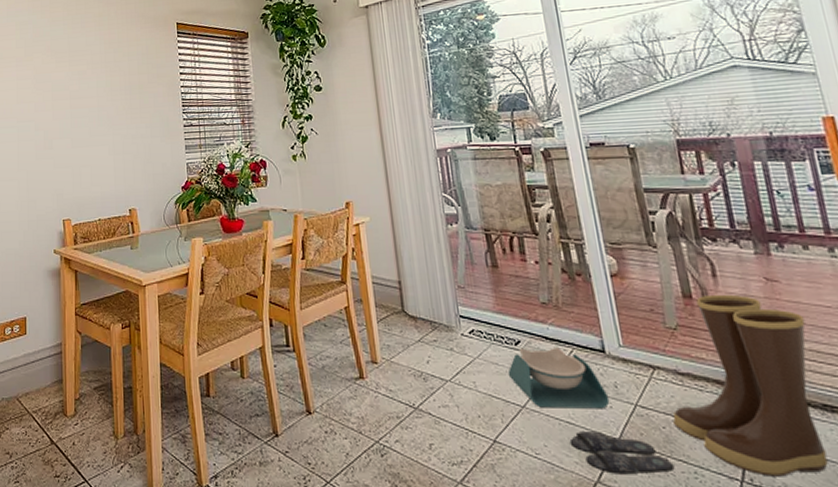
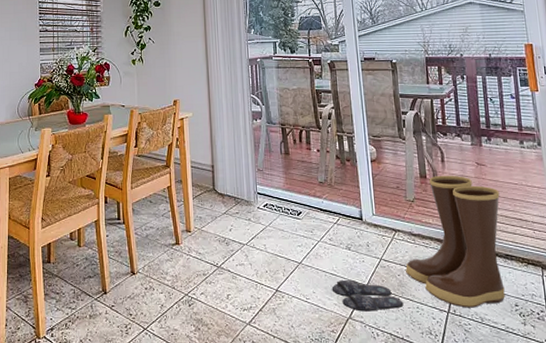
pet bowl: present [507,348,610,409] -> none [290,217,363,264]

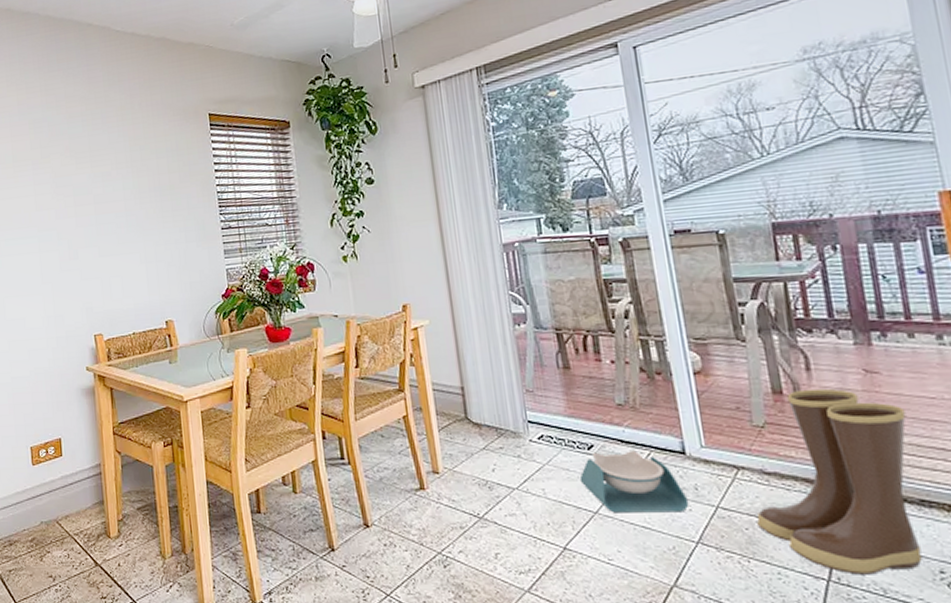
pet bowl: none [290,217,363,264] -> present [579,451,689,513]
slippers: present [331,279,404,312] -> none [644,534,757,578]

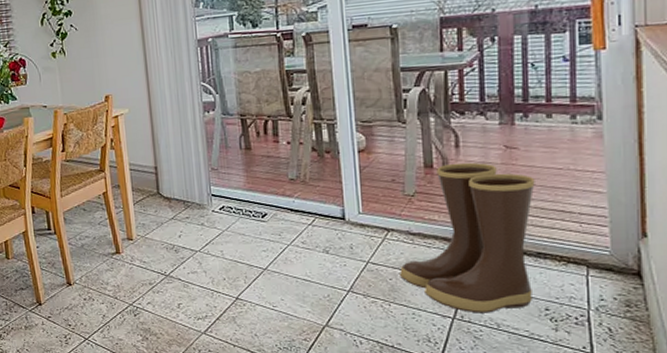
pet bowl: present [579,451,689,513] -> none [253,218,344,269]

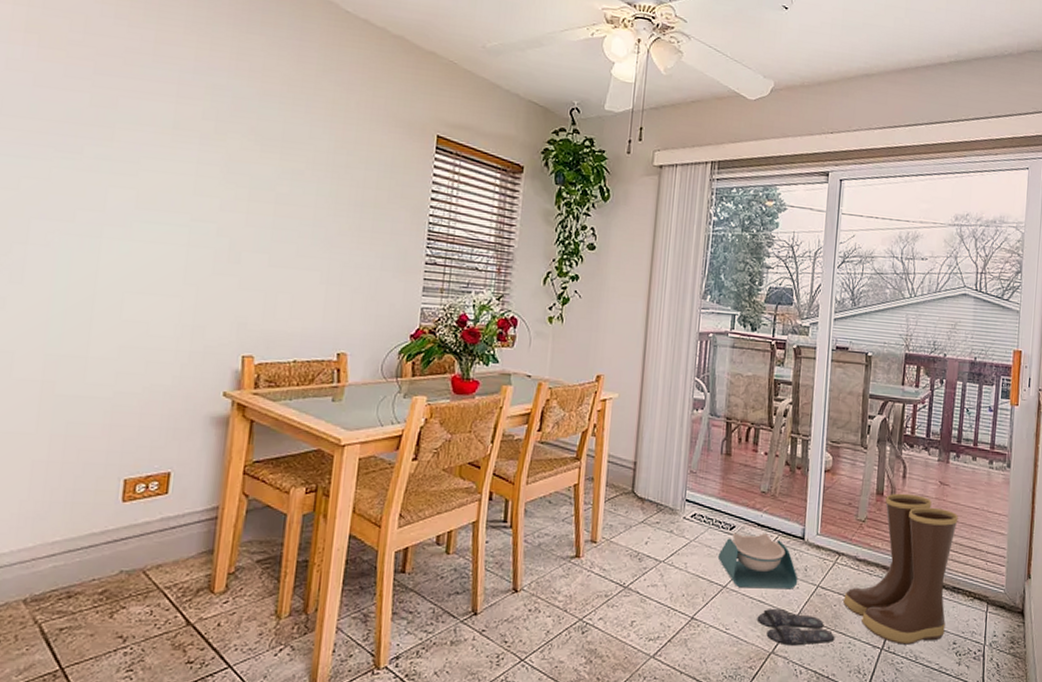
pet bowl: none [253,218,344,269] -> present [717,532,798,589]
slippers: none [304,285,396,319] -> present [757,608,835,646]

